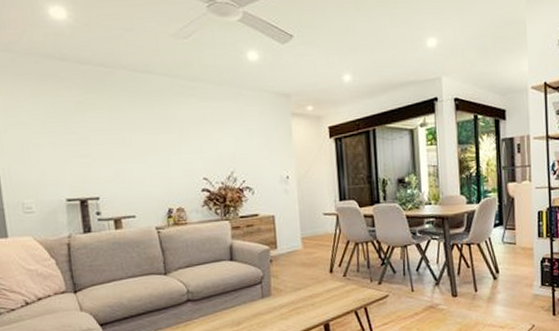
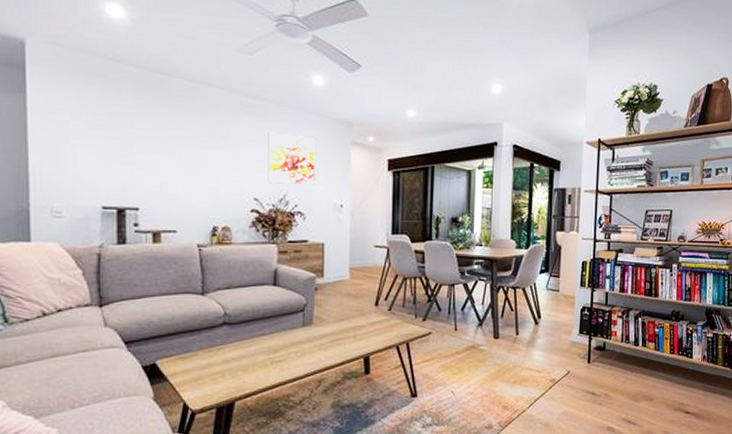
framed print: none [210,111,261,162] -> present [267,132,316,185]

